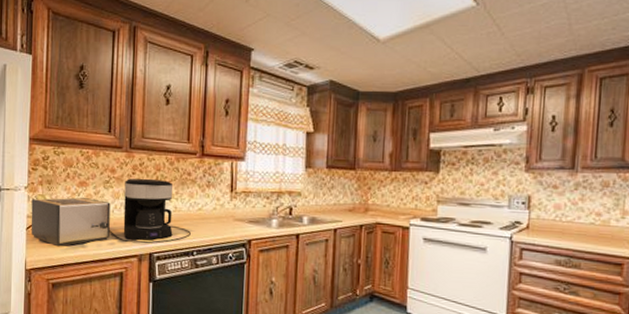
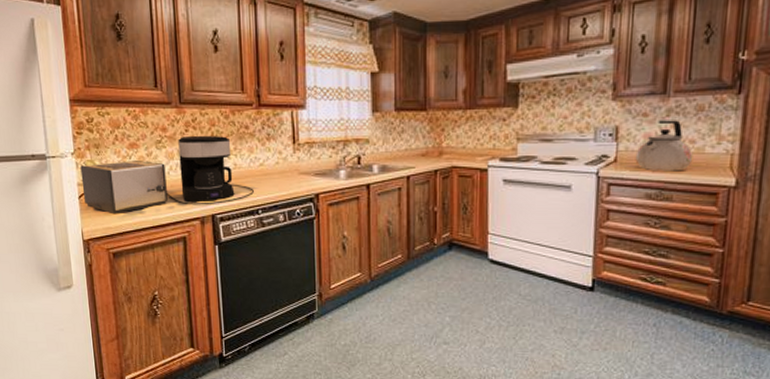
kettle: none [546,193,600,241] -> present [635,120,694,172]

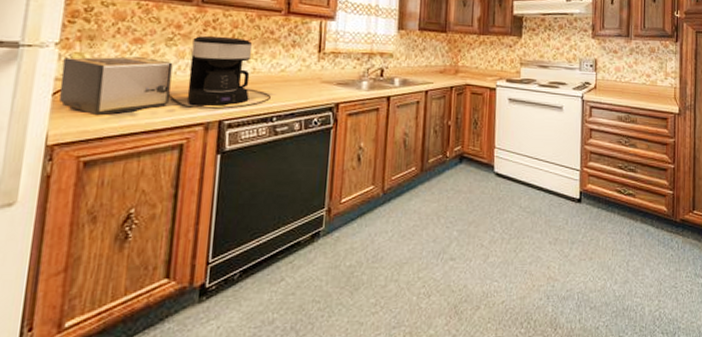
kettle: present [635,120,694,172] -> none [609,57,650,99]

